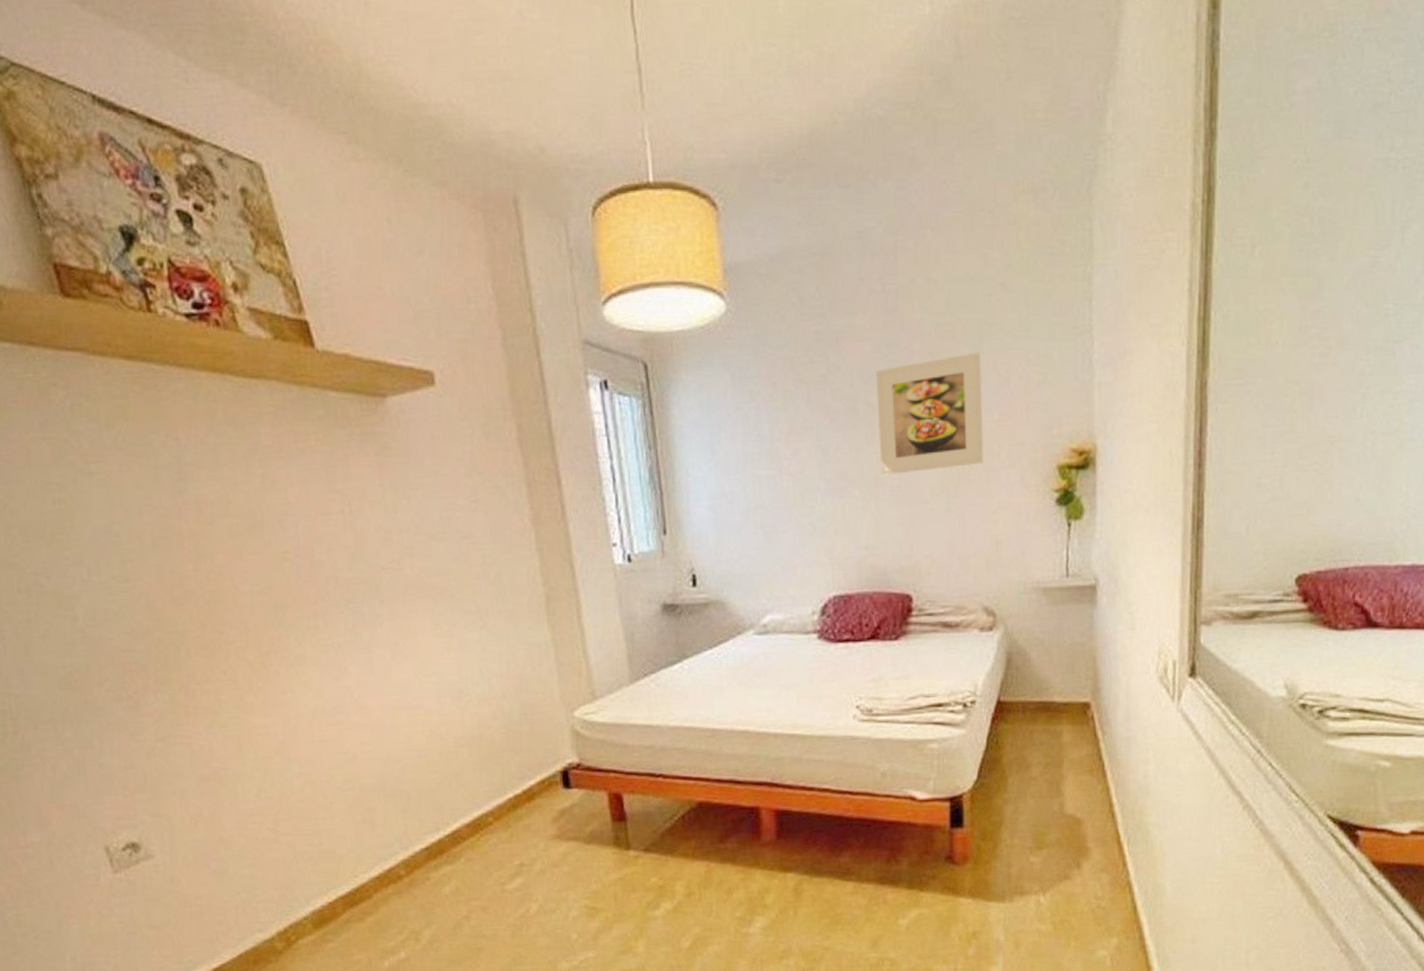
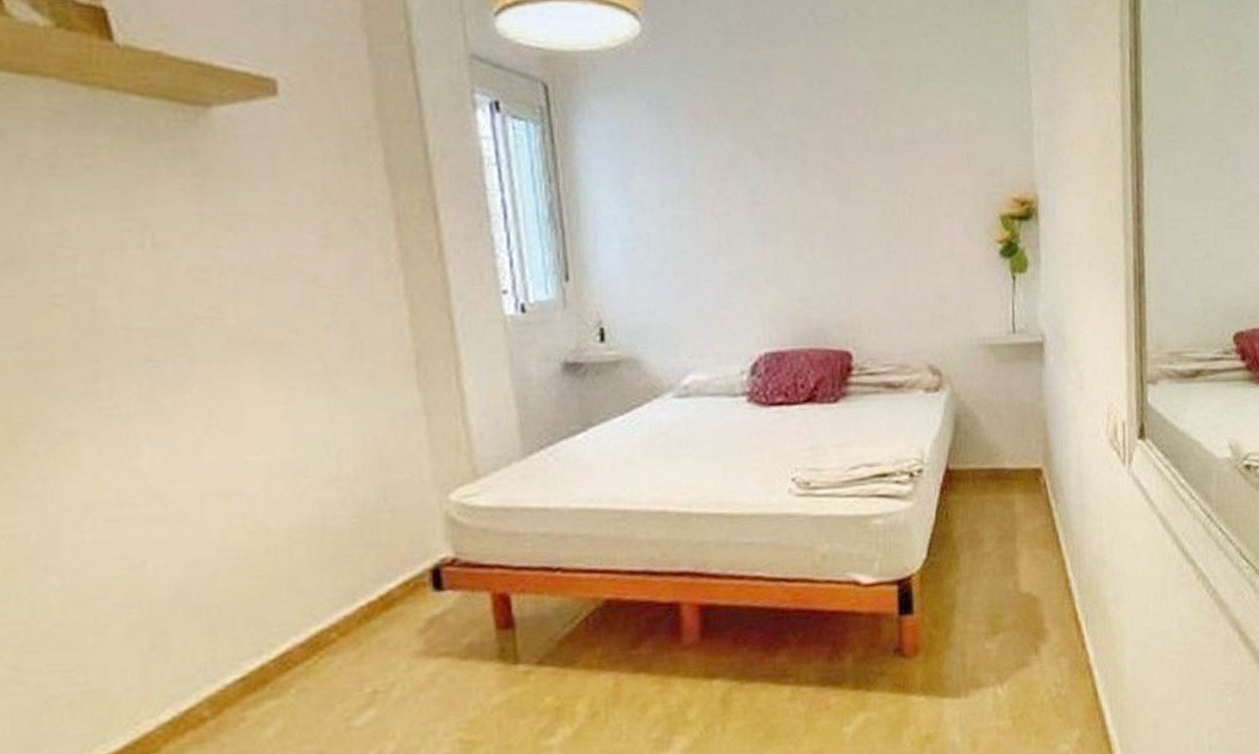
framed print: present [875,353,983,476] -> none [808,94,924,221]

